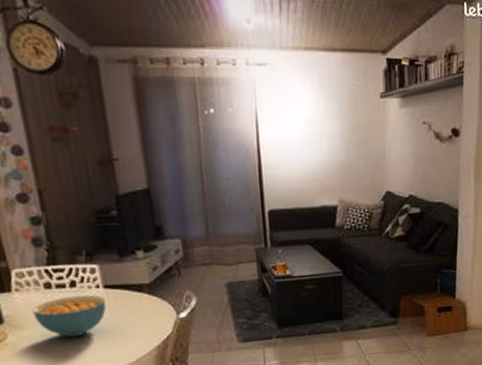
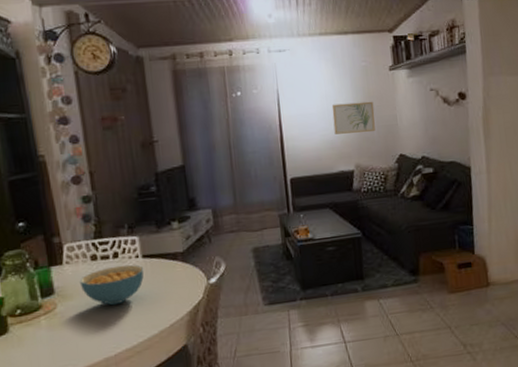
wall art: none [316,131,363,166] -> present [331,101,375,135]

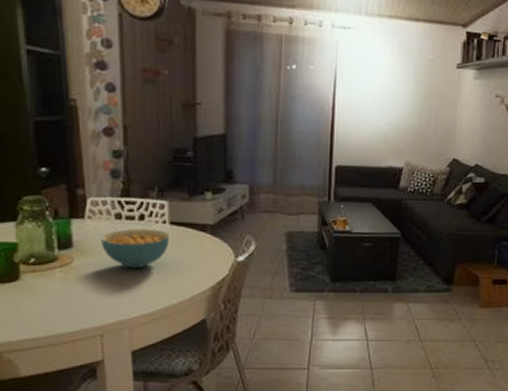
wall art: present [331,101,375,135] -> none [389,95,435,131]

